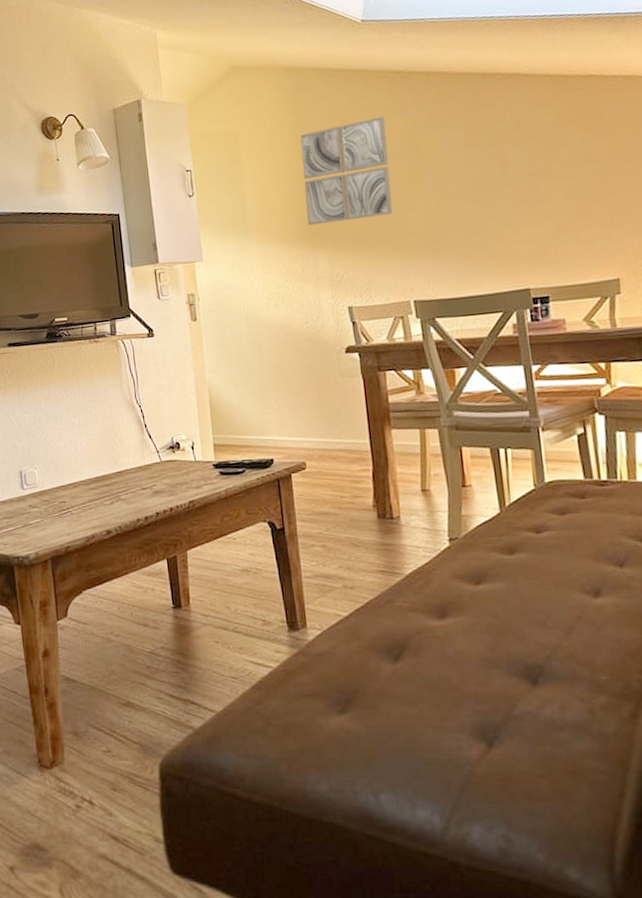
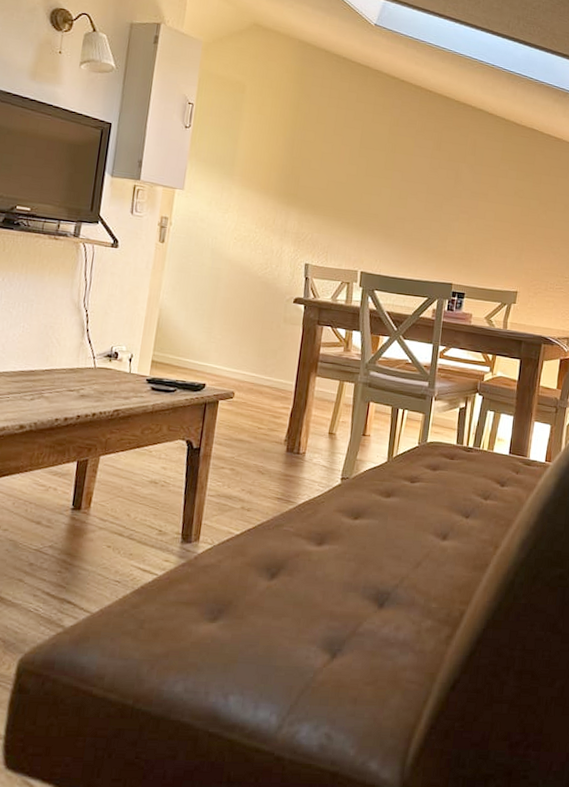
wall art: present [300,117,393,226] -> none [288,103,374,195]

